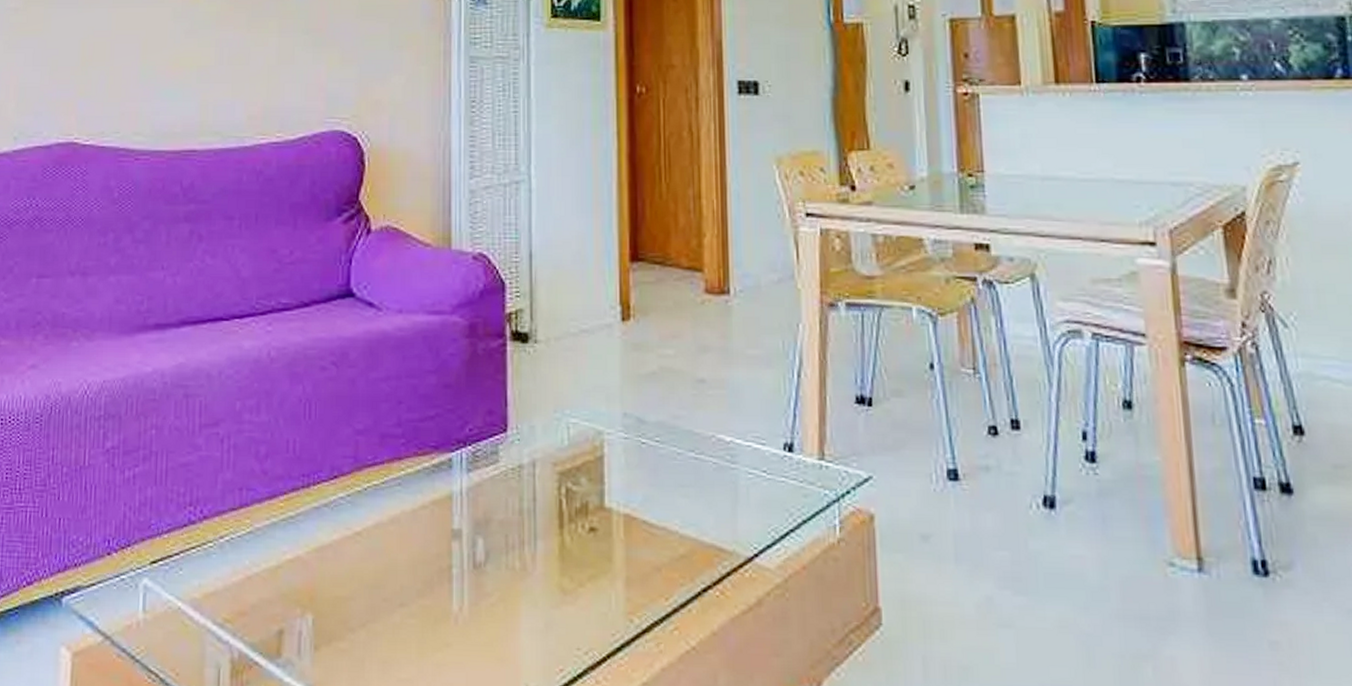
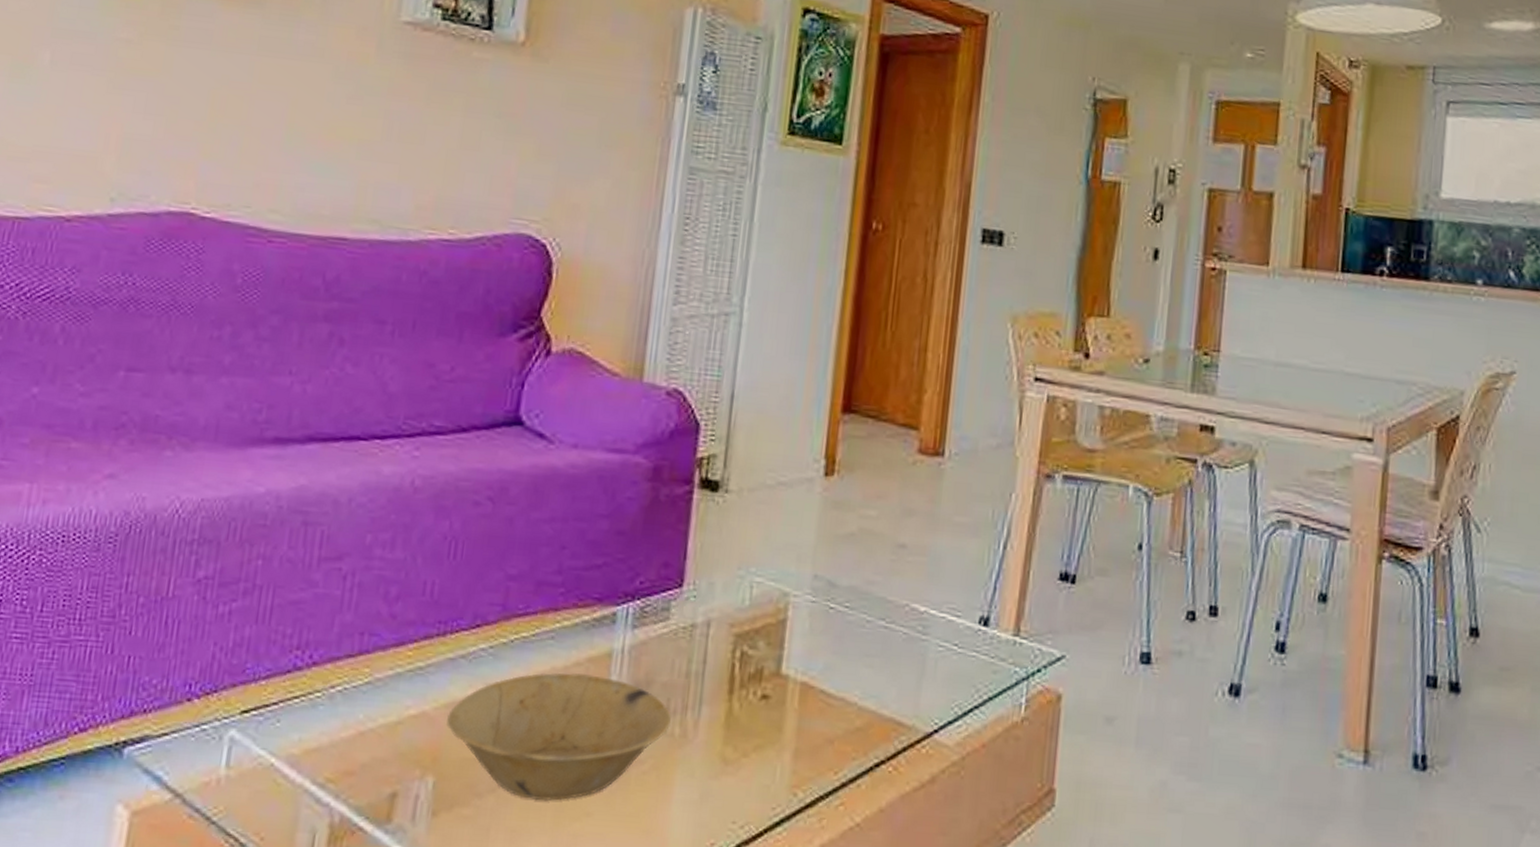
bowl: none [318,515,510,634] -> present [446,672,671,802]

